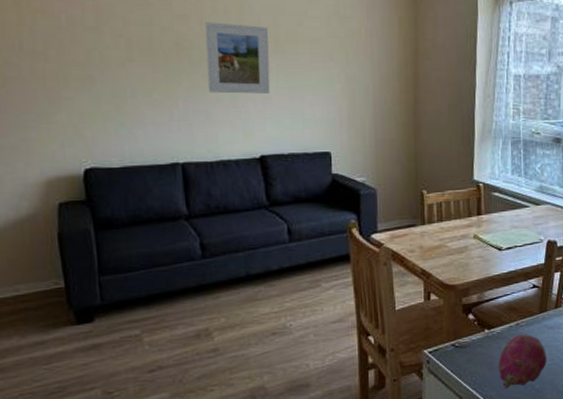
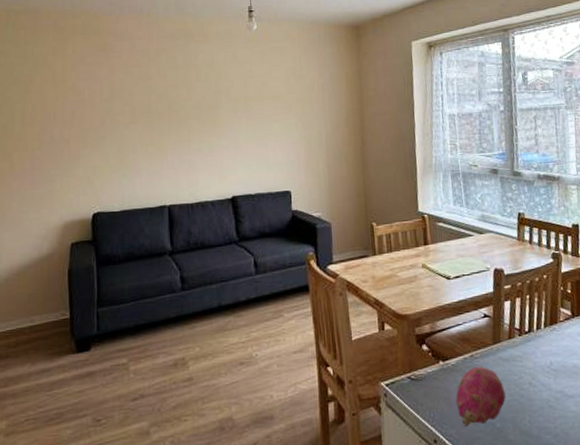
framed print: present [205,22,271,94] -> none [191,88,241,145]

